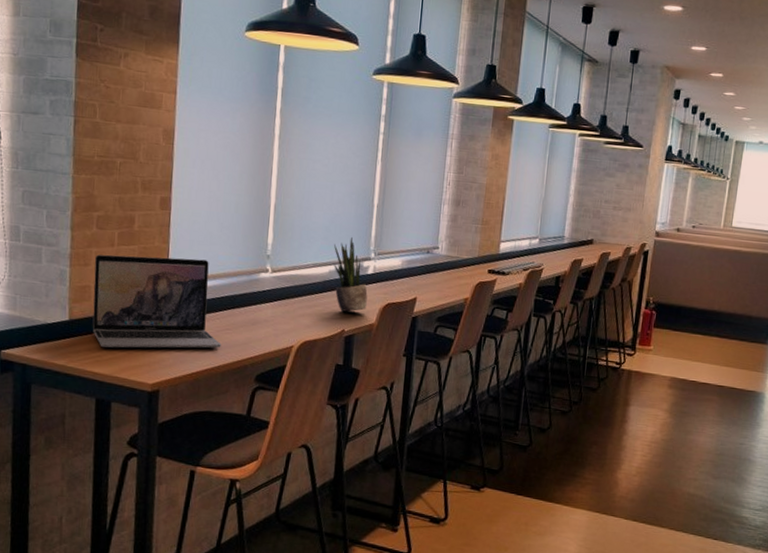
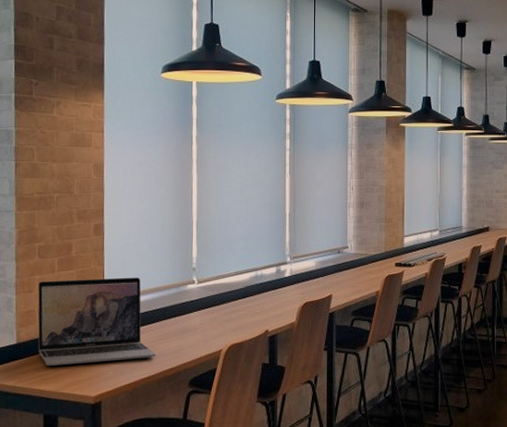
potted plant: present [334,237,368,312] -> none [253,245,287,314]

